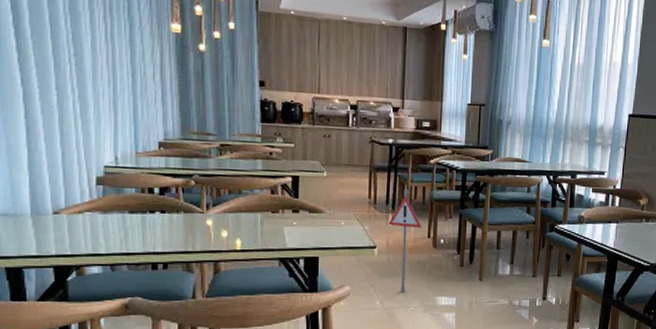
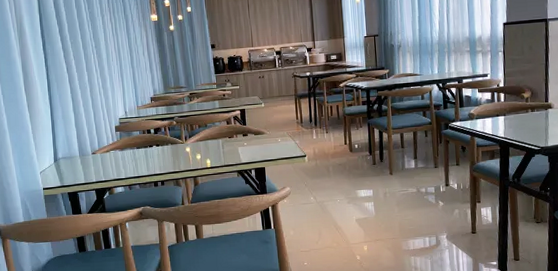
warning sign: present [388,188,423,293] -> none [313,108,340,189]

